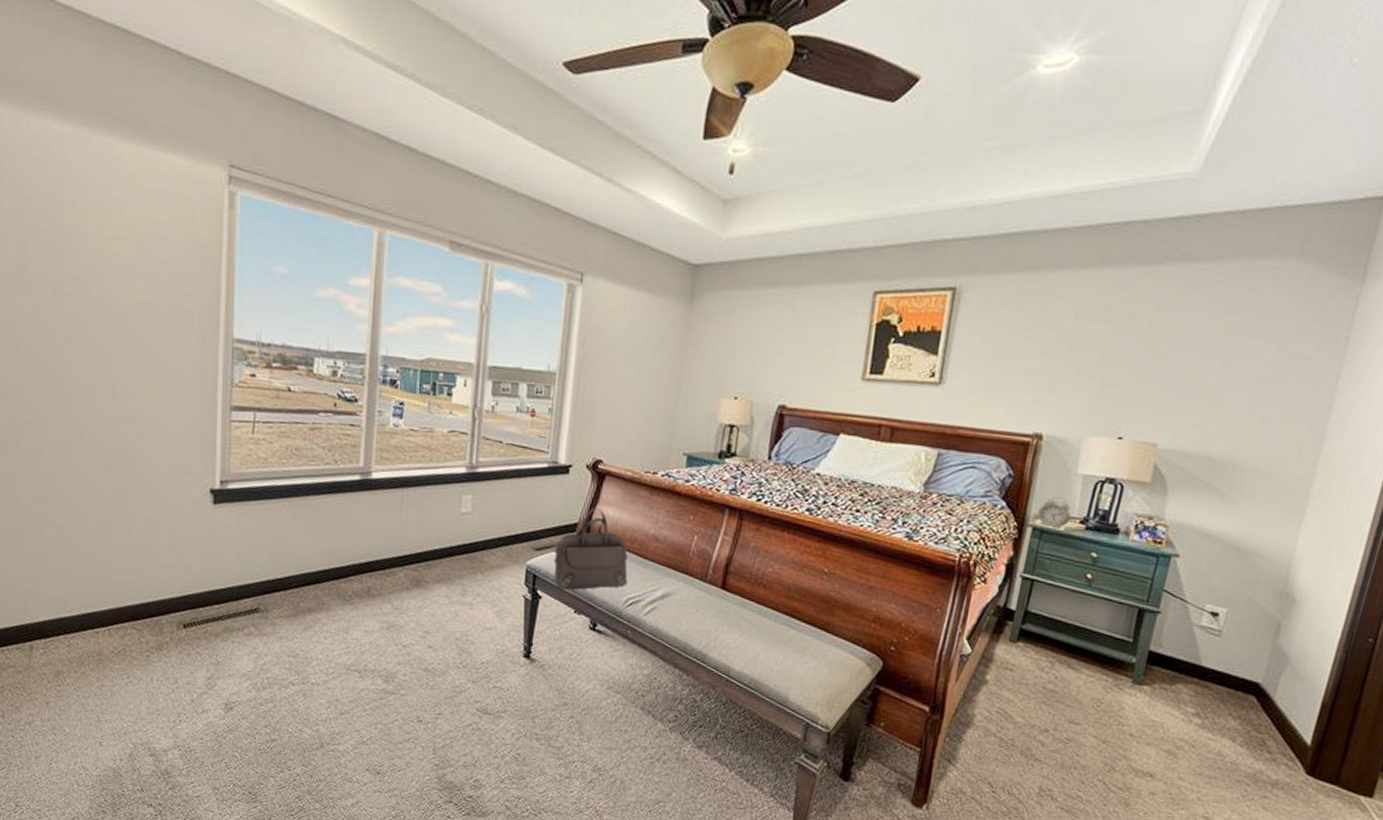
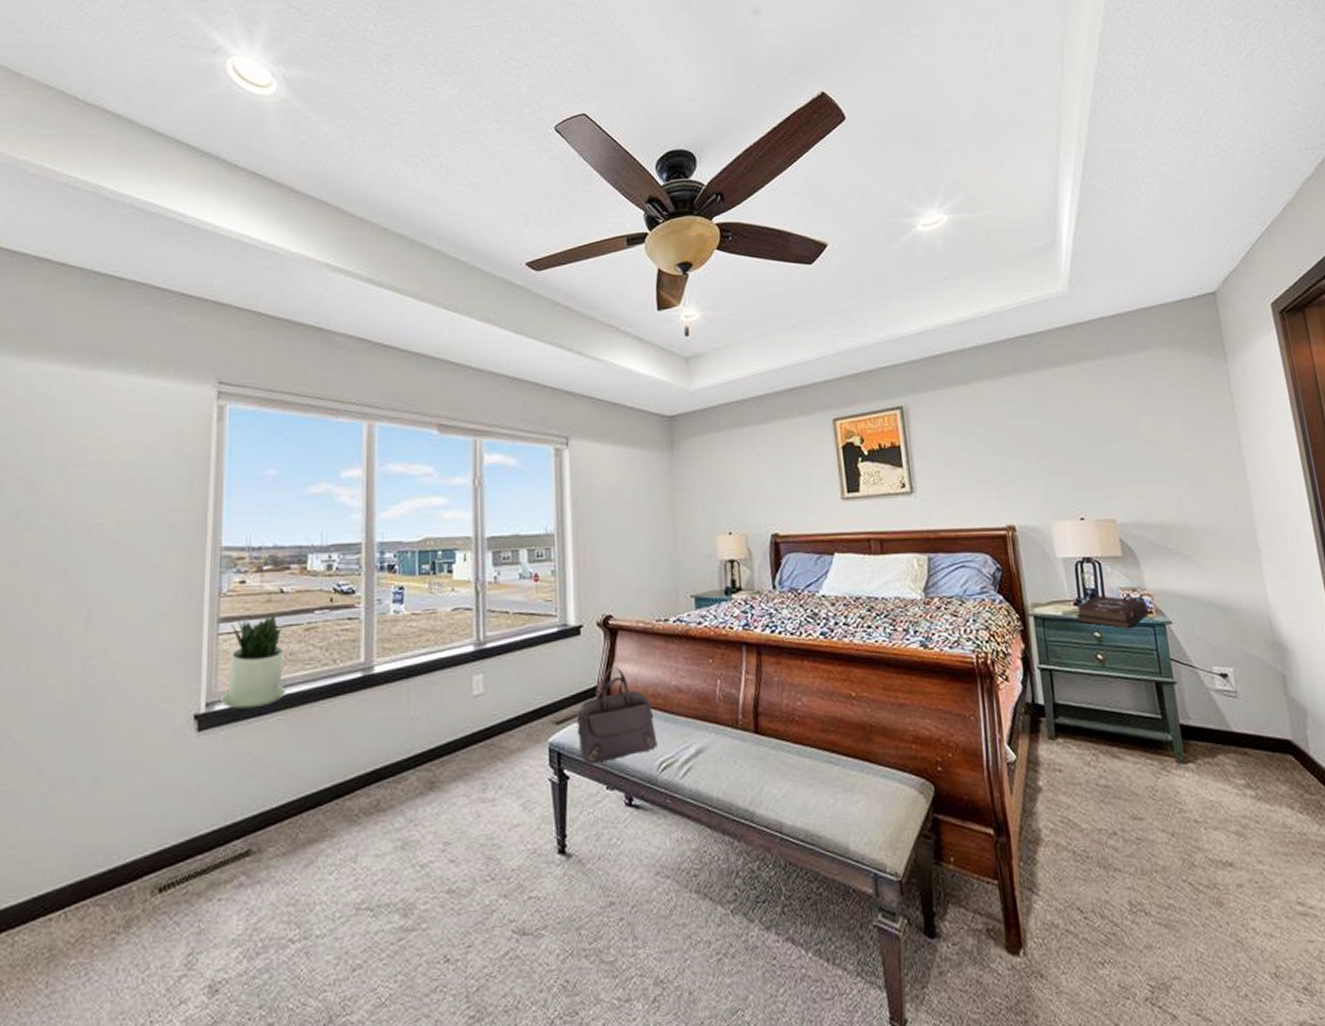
planter: none [233,408,291,493] -> present [220,614,286,710]
alarm clock: present [1036,497,1071,529] -> none [1033,583,1064,614]
hardback book: none [1076,517,1160,555] -> present [1075,595,1150,630]

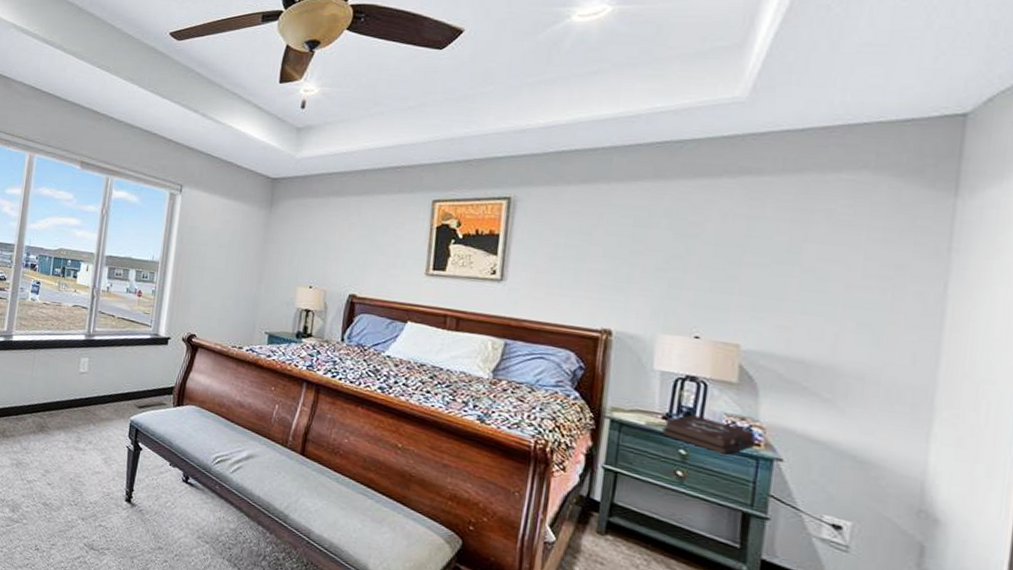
handbag: present [576,666,658,765] -> none [153,374,217,446]

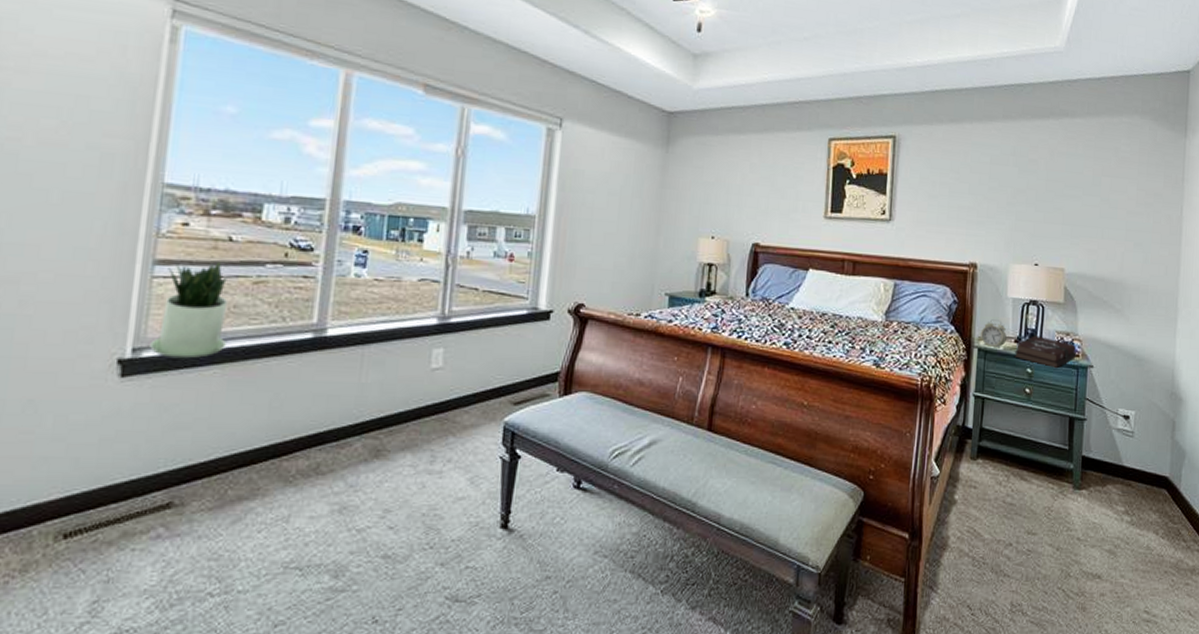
alarm clock: none [613,391,651,423] -> present [980,319,1007,348]

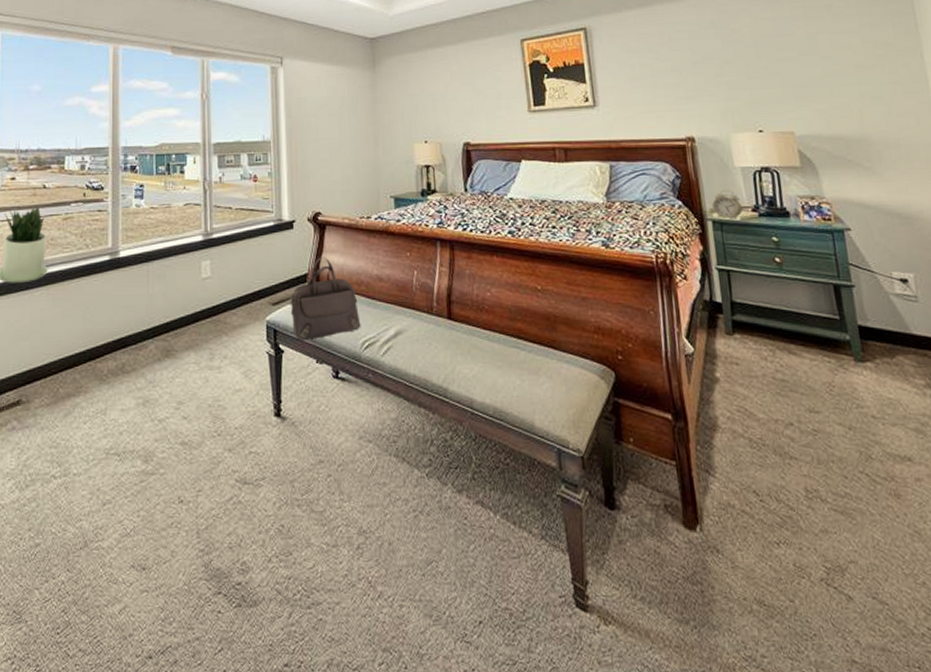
handbag: none [533,354,613,447] -> present [290,257,361,341]
hardback book: present [1014,335,1077,369] -> none [753,202,829,235]

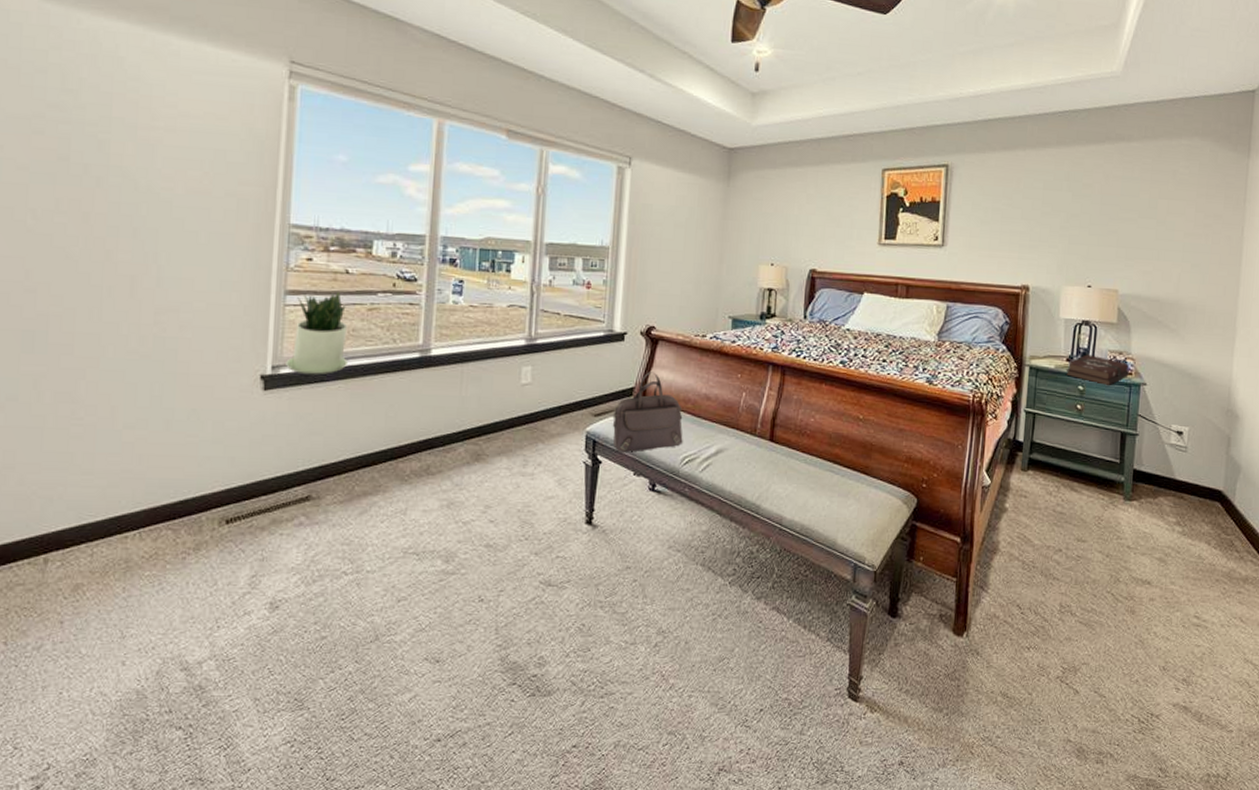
alarm clock: present [711,190,742,219] -> none [1031,339,1058,367]
hardback book: none [753,202,829,235] -> present [1065,354,1130,386]

